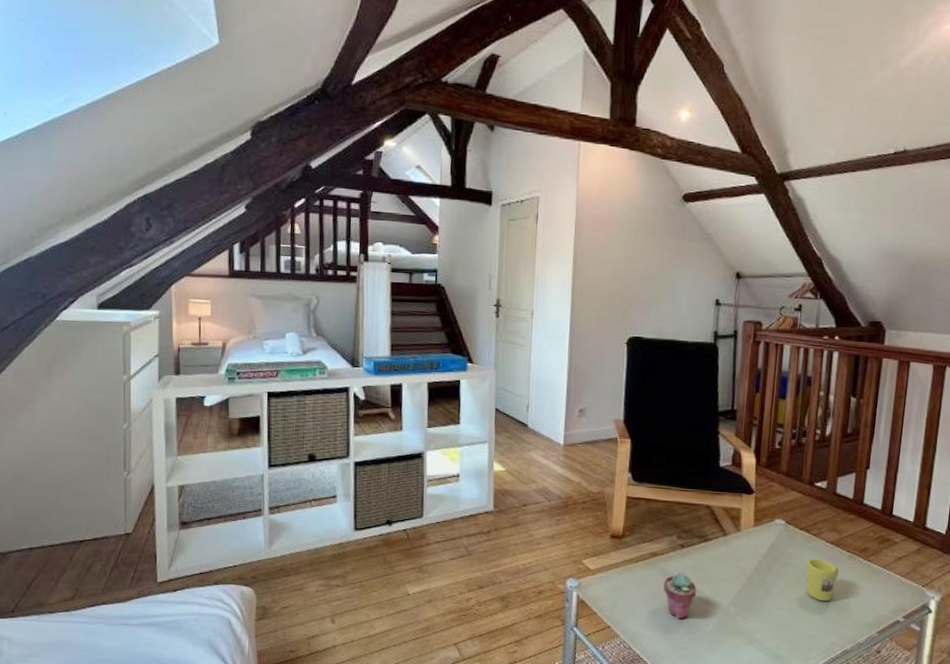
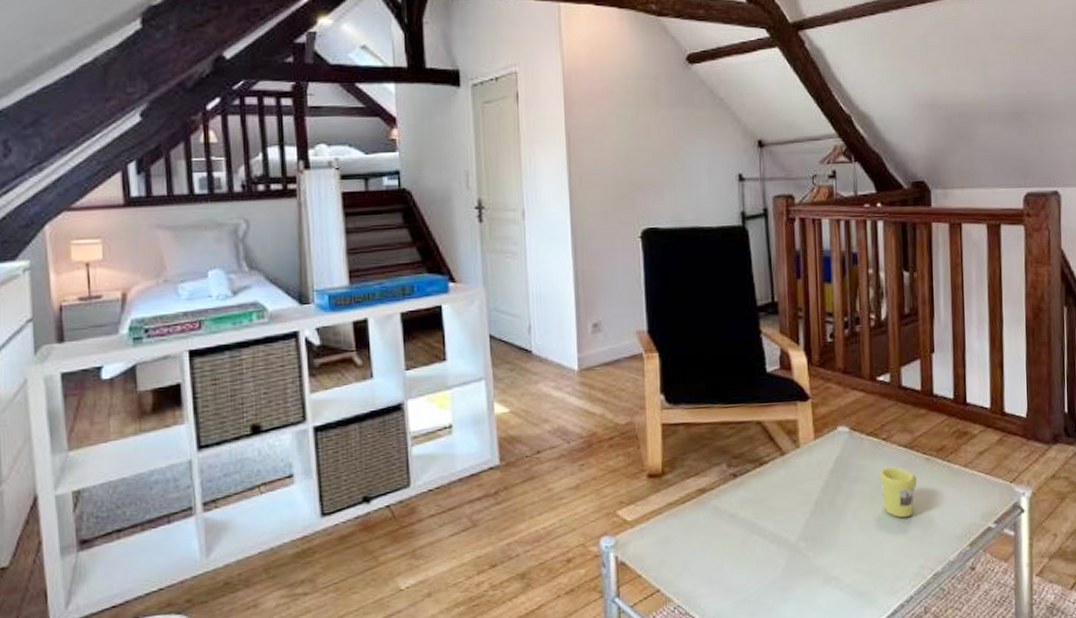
potted succulent: present [663,573,697,620] -> none [718,508,758,567]

